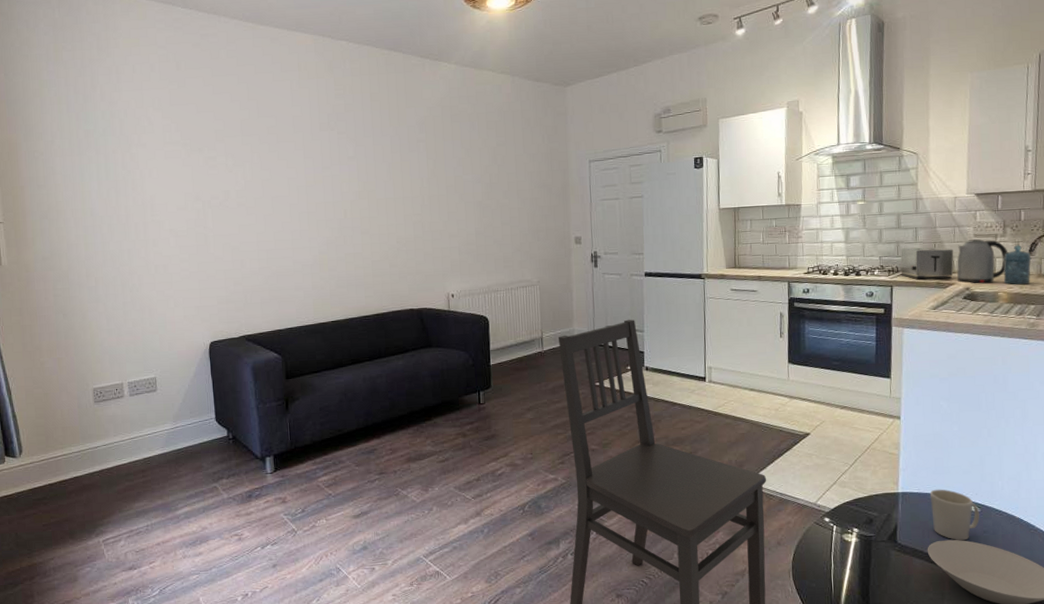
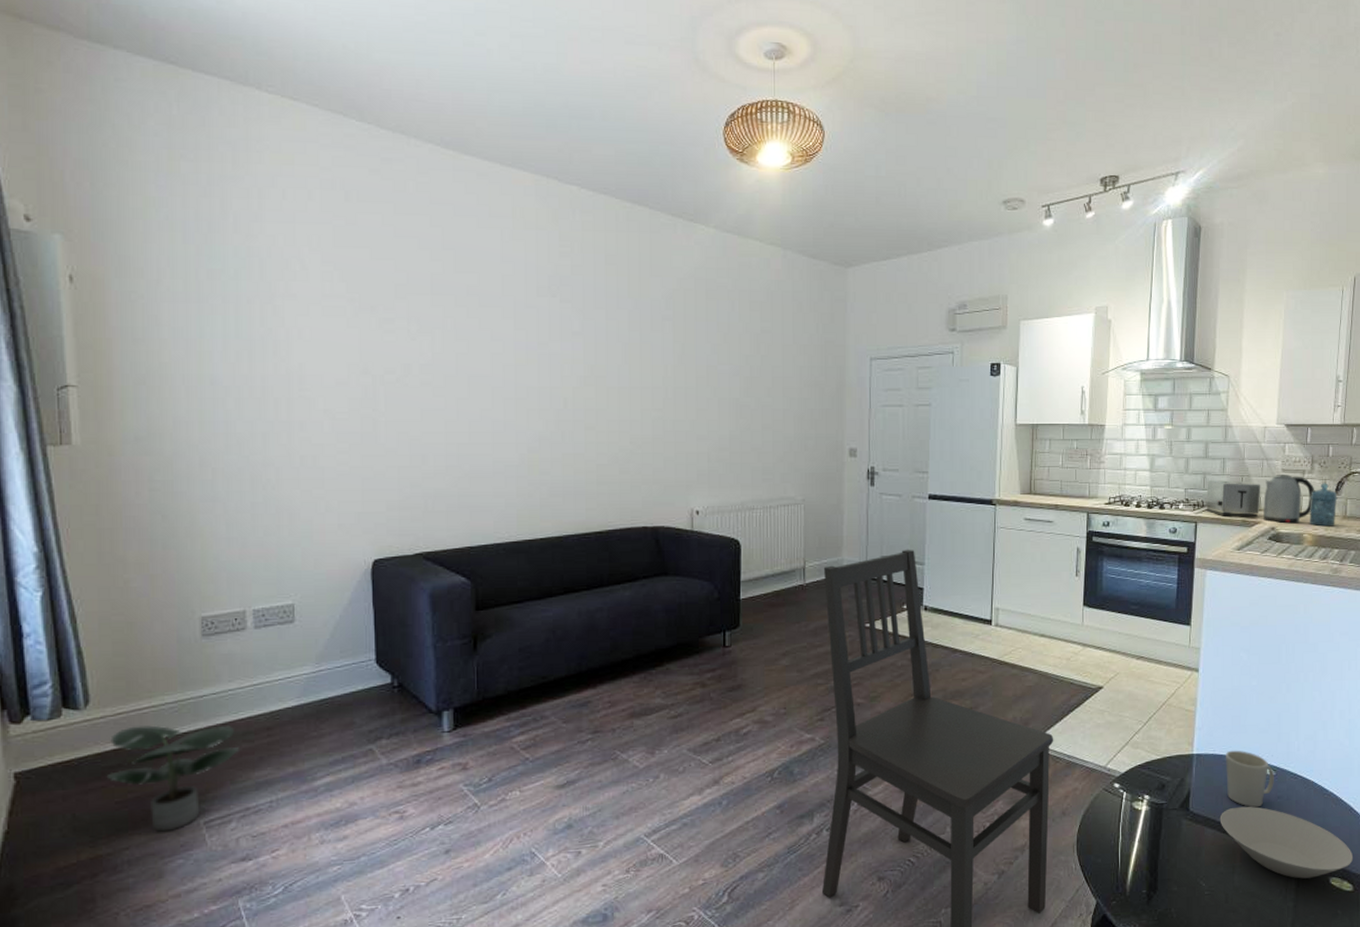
potted plant: none [36,468,124,548] -> present [106,725,239,833]

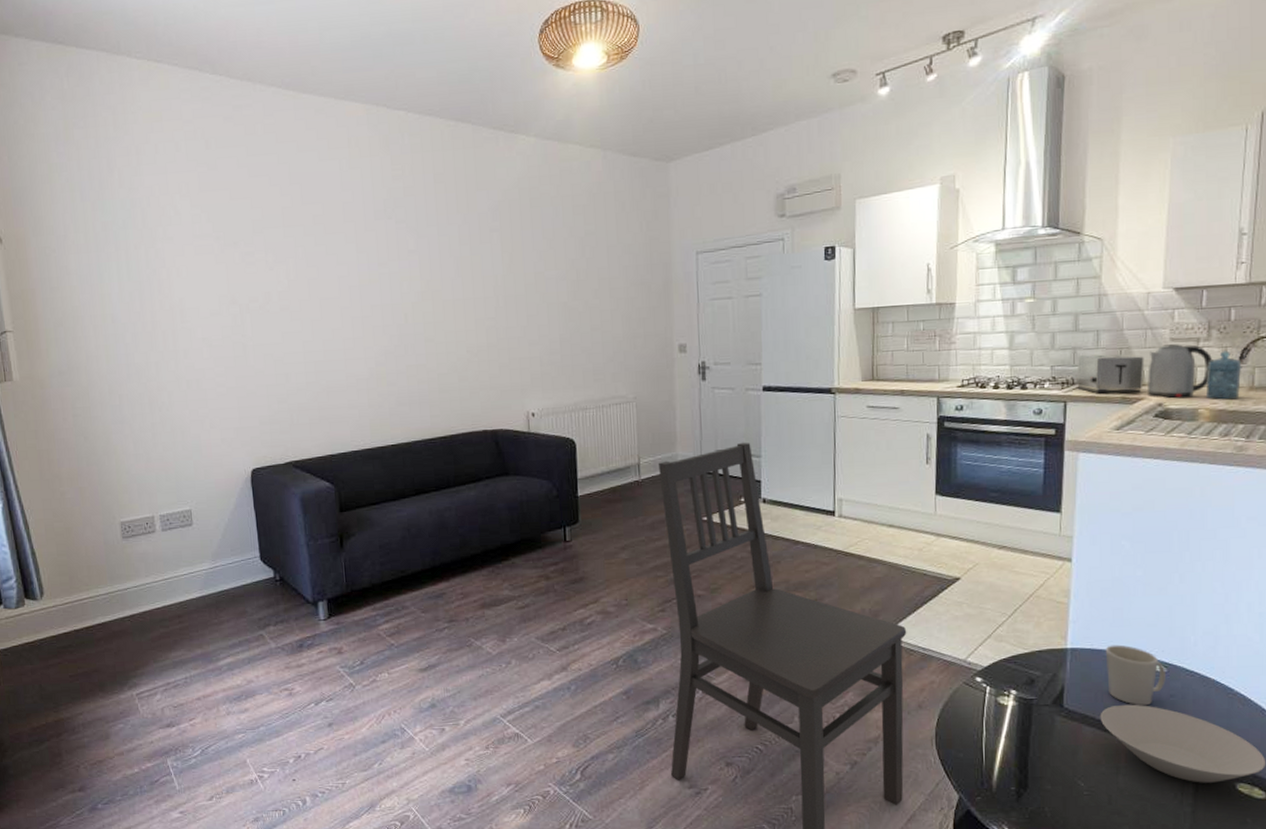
potted plant: present [106,725,239,833] -> none [61,613,158,702]

